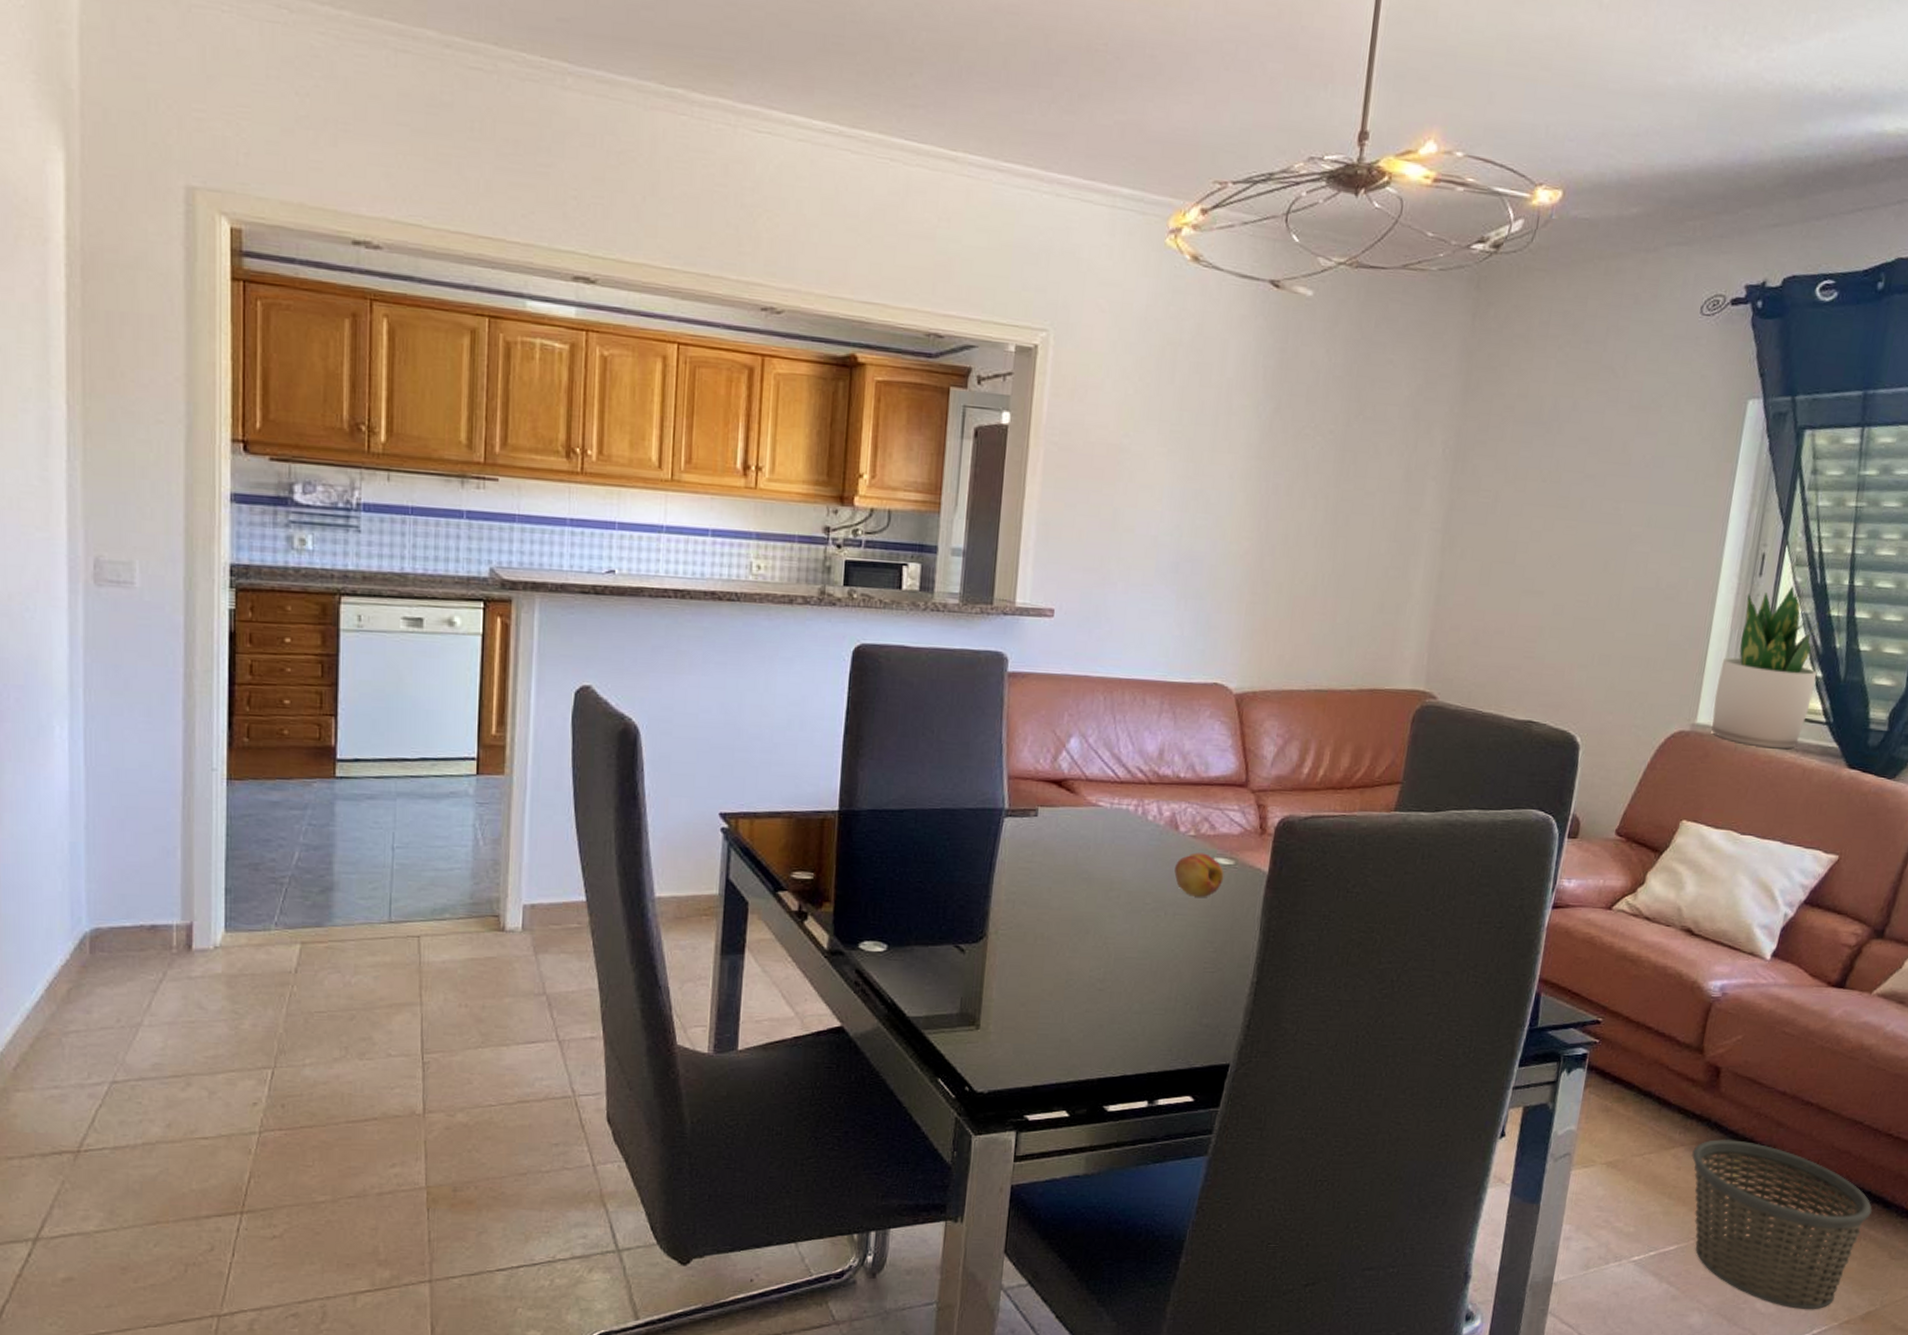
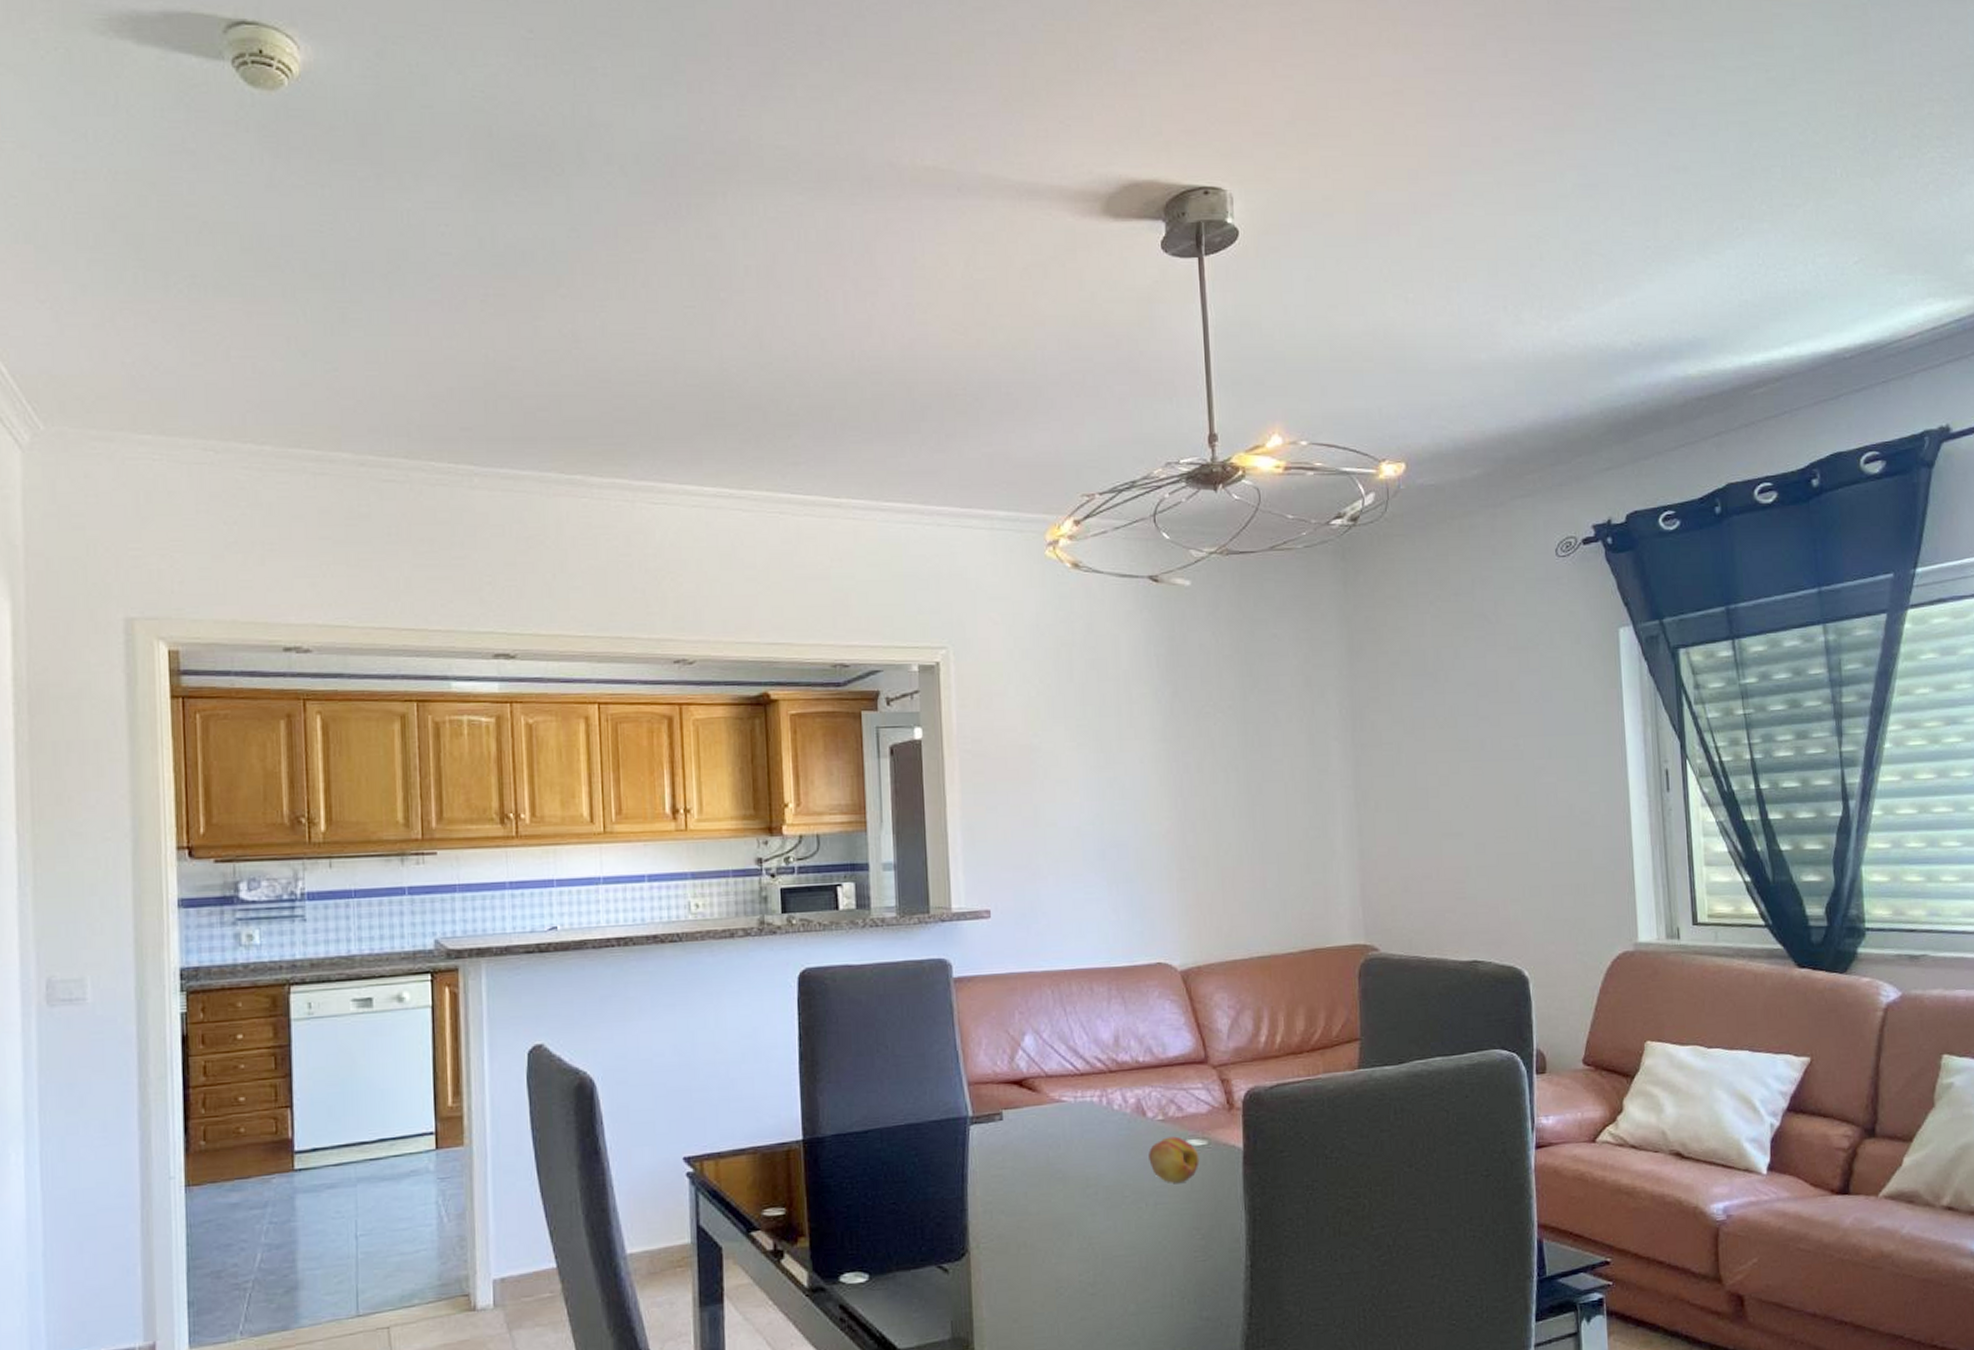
planter: present [1711,586,1835,749] -> none [1650,797,1747,958]

